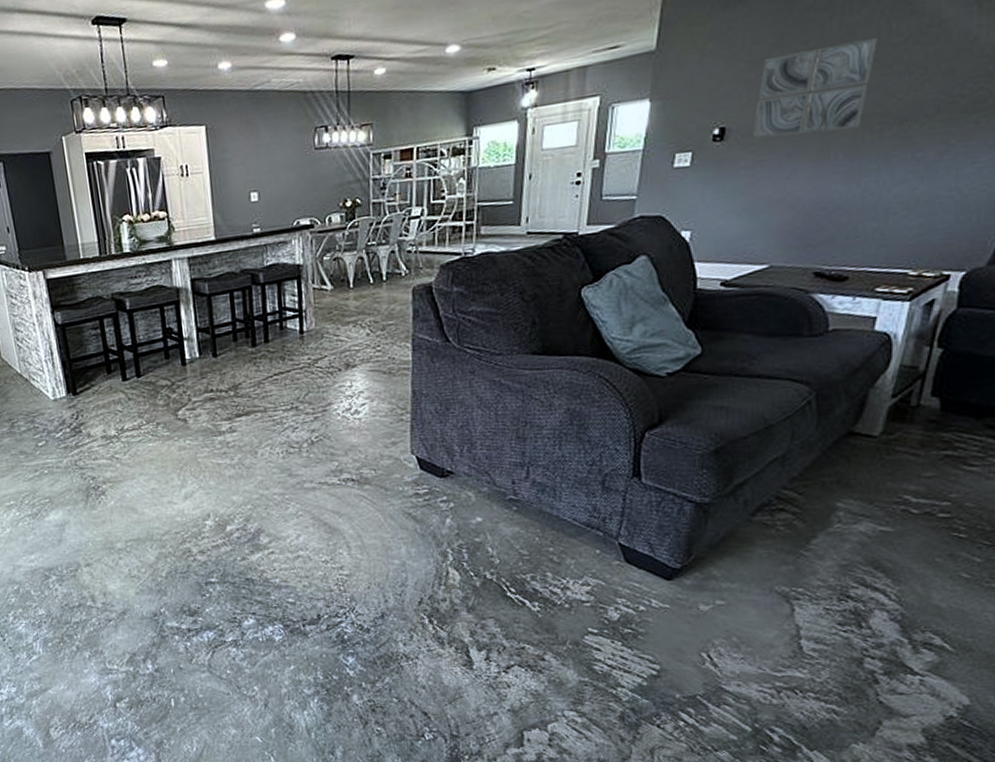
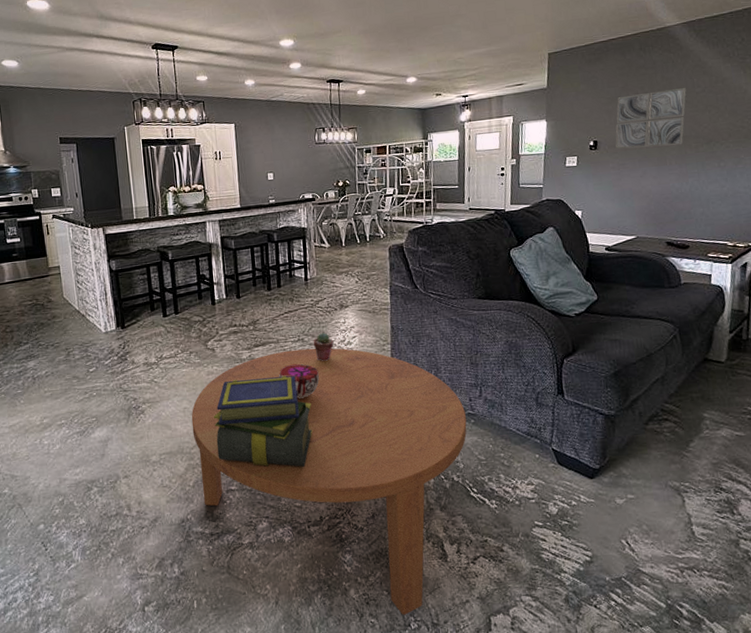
coffee table: none [161,418,507,725] -> present [191,348,467,615]
stack of books: none [187,451,309,559] -> present [213,375,313,467]
decorative bowl: none [267,437,318,479] -> present [279,363,319,399]
potted succulent: none [310,399,337,435] -> present [313,333,334,361]

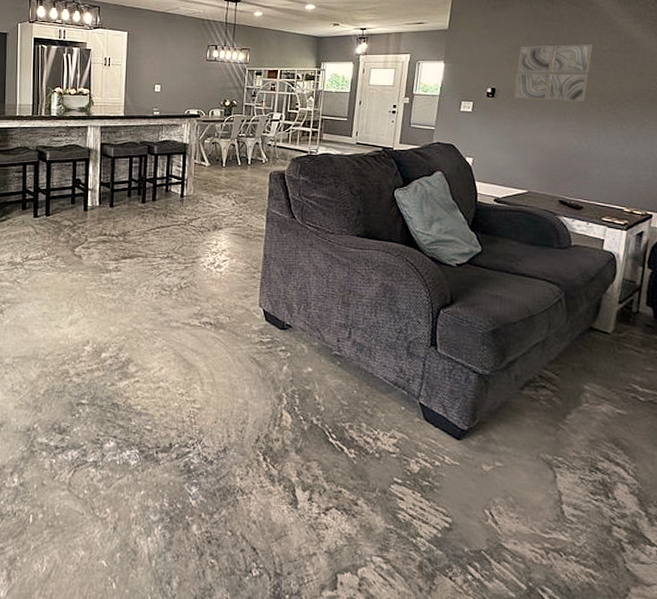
coffee table: present [191,348,467,615] -> none [49,266,332,560]
stack of books: present [213,375,313,467] -> none [72,290,173,389]
decorative bowl: present [279,363,319,399] -> none [144,281,184,318]
potted succulent: present [313,333,334,361] -> none [182,253,203,282]

